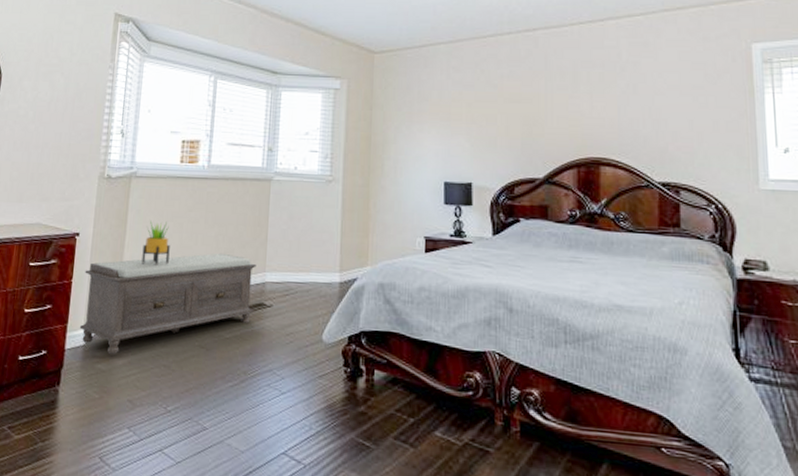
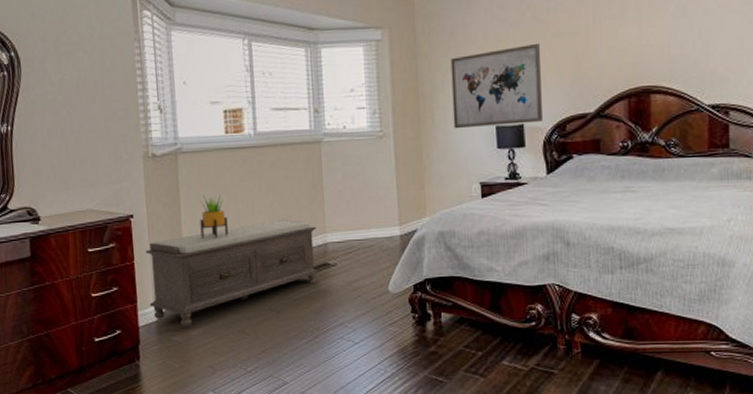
wall art: none [402,106,493,183] -> present [450,42,544,129]

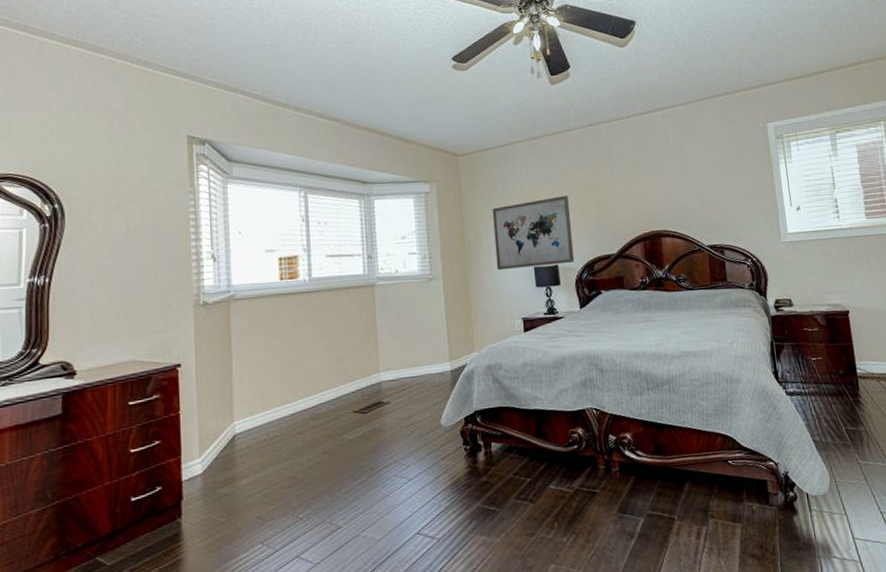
bench: present [145,219,319,327] -> none [192,361,373,478]
potted plant: present [200,195,228,239] -> none [252,339,281,385]

